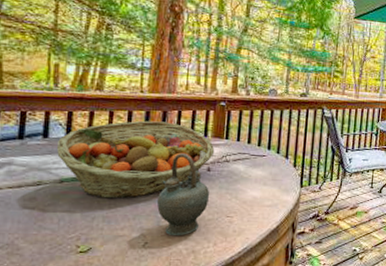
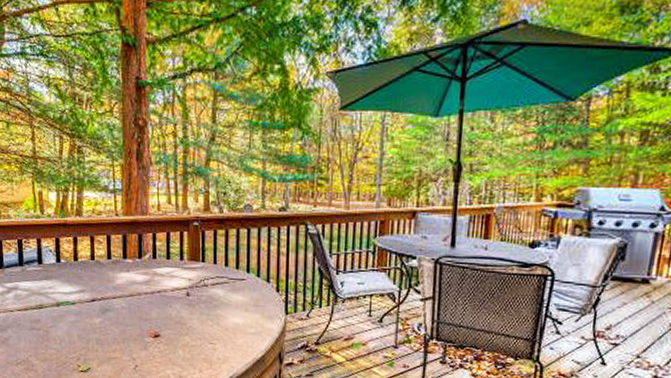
fruit basket: present [57,120,215,199] -> none [51,244,192,323]
teapot: present [156,153,209,236] -> none [141,278,190,361]

